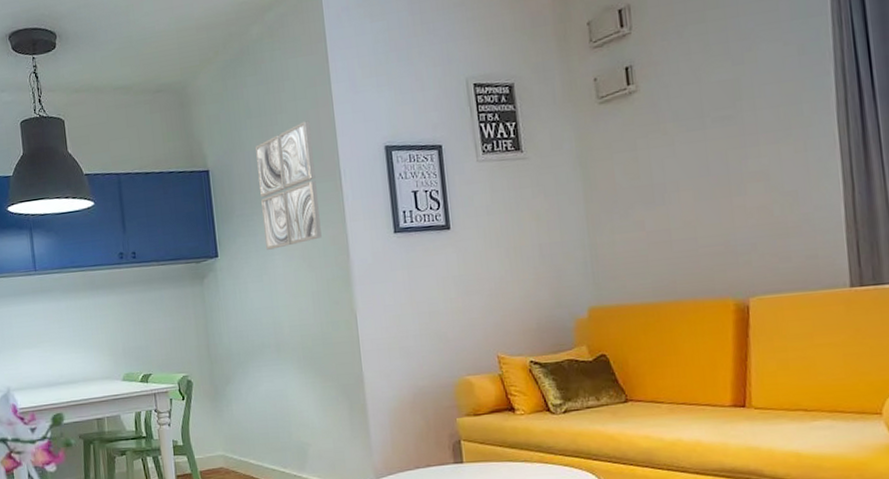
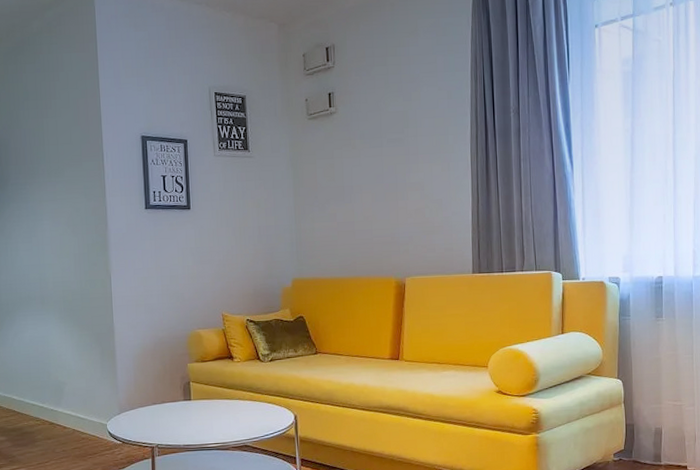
wall art: present [256,120,322,250] -> none [31,108,85,216]

